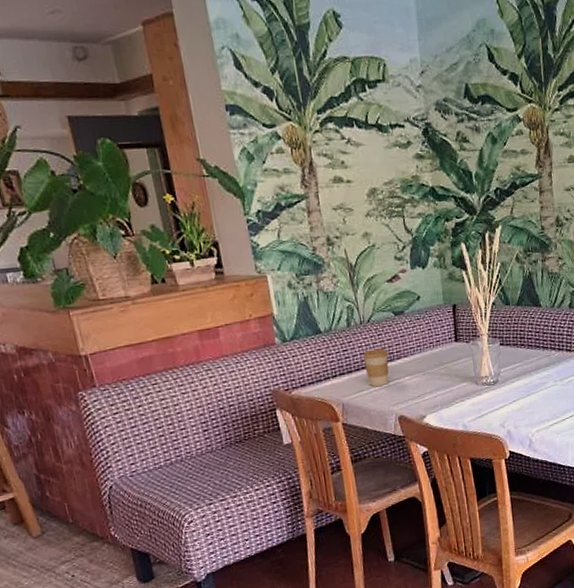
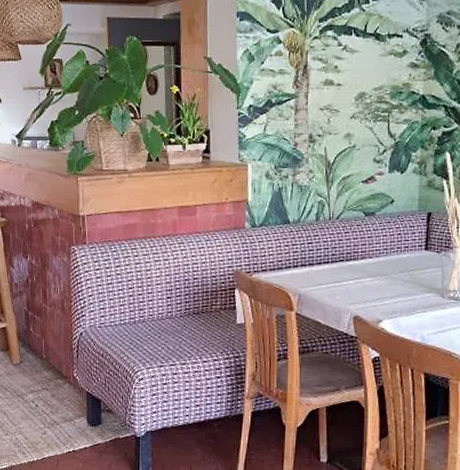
coffee cup: present [362,348,389,387] -> none [326,246,353,283]

